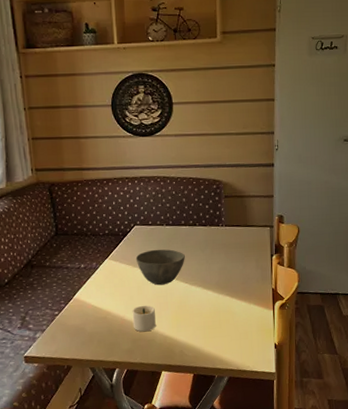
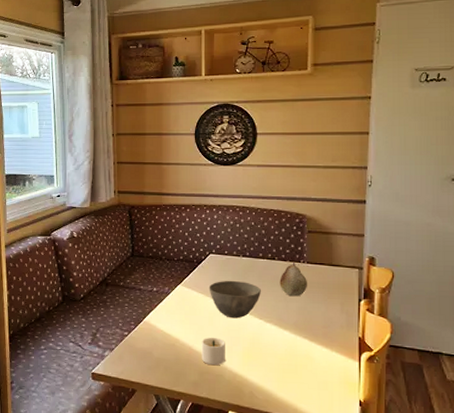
fruit: none [201,227,226,259] -> present [279,263,307,297]

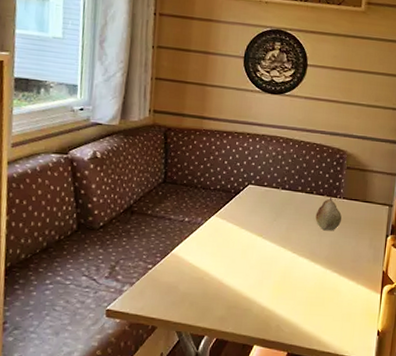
candle: present [201,337,225,366] -> none [230,270,257,300]
bowl: present [209,280,261,319] -> none [244,212,297,252]

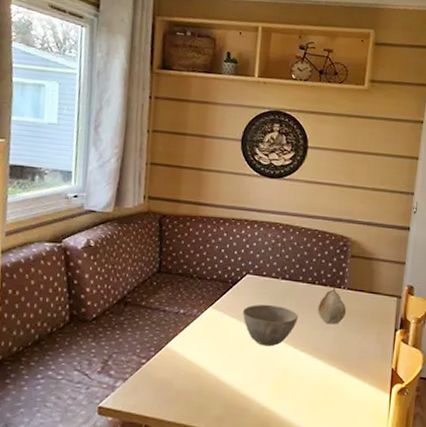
bowl: none [244,212,297,252] -> present [242,304,298,347]

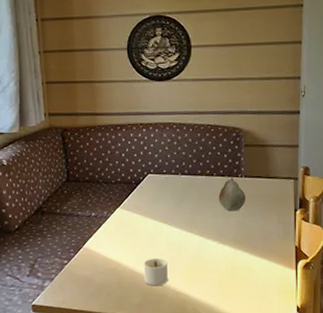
candle: none [227,366,255,398] -> present [143,258,168,286]
bowl: present [242,304,298,347] -> none [148,199,201,238]

